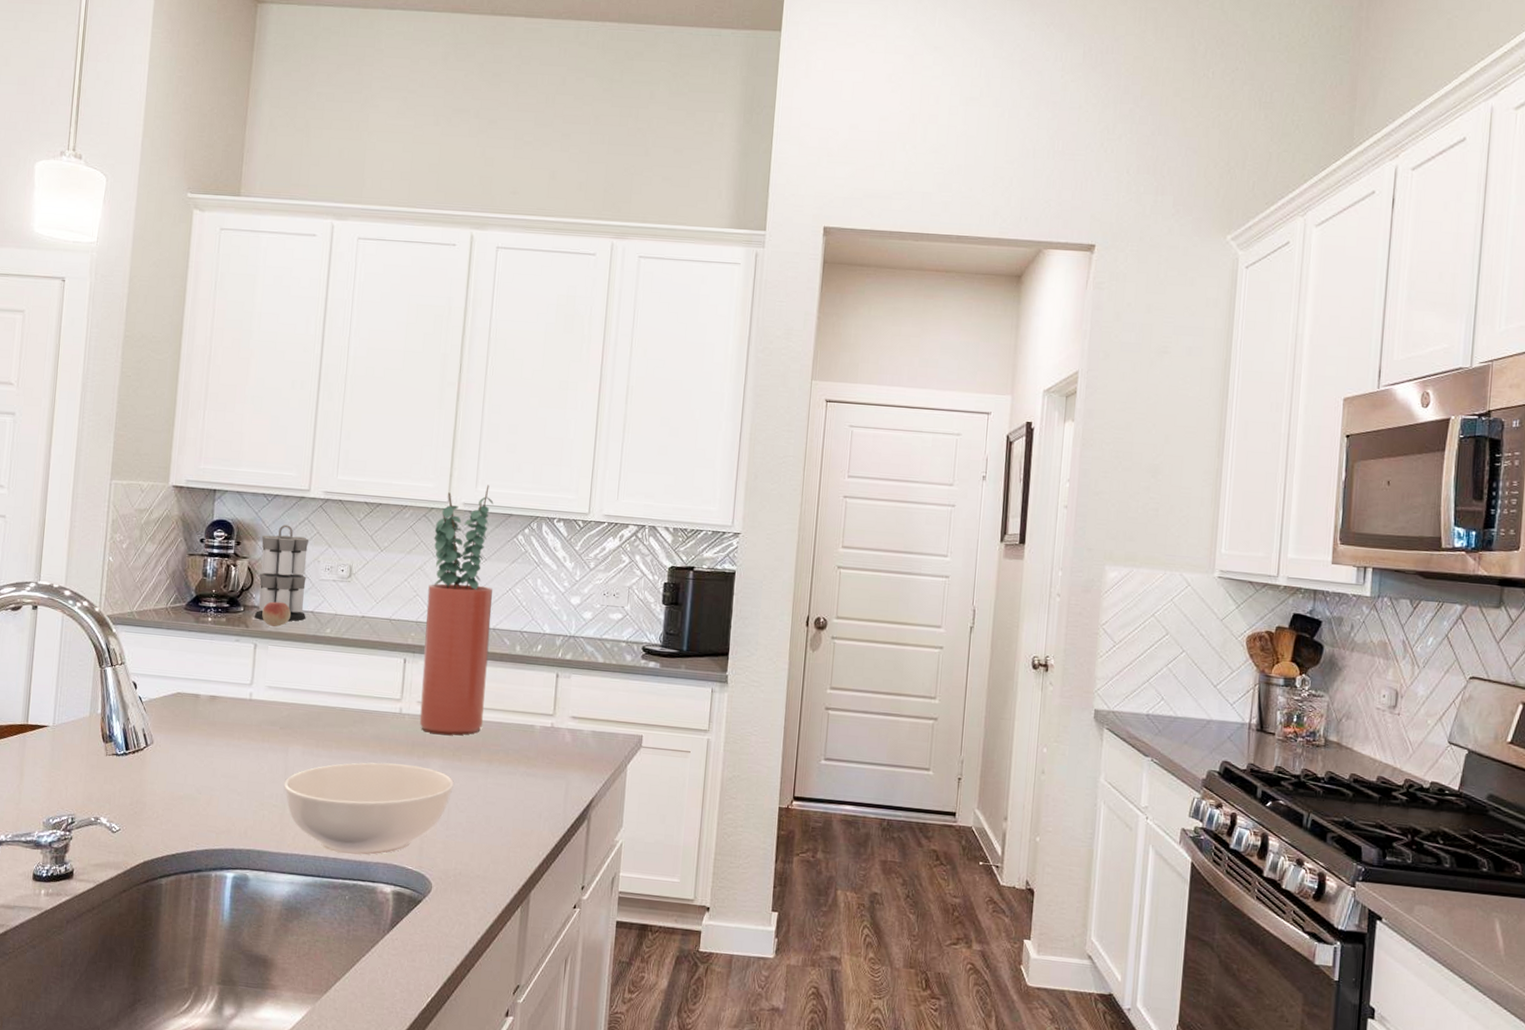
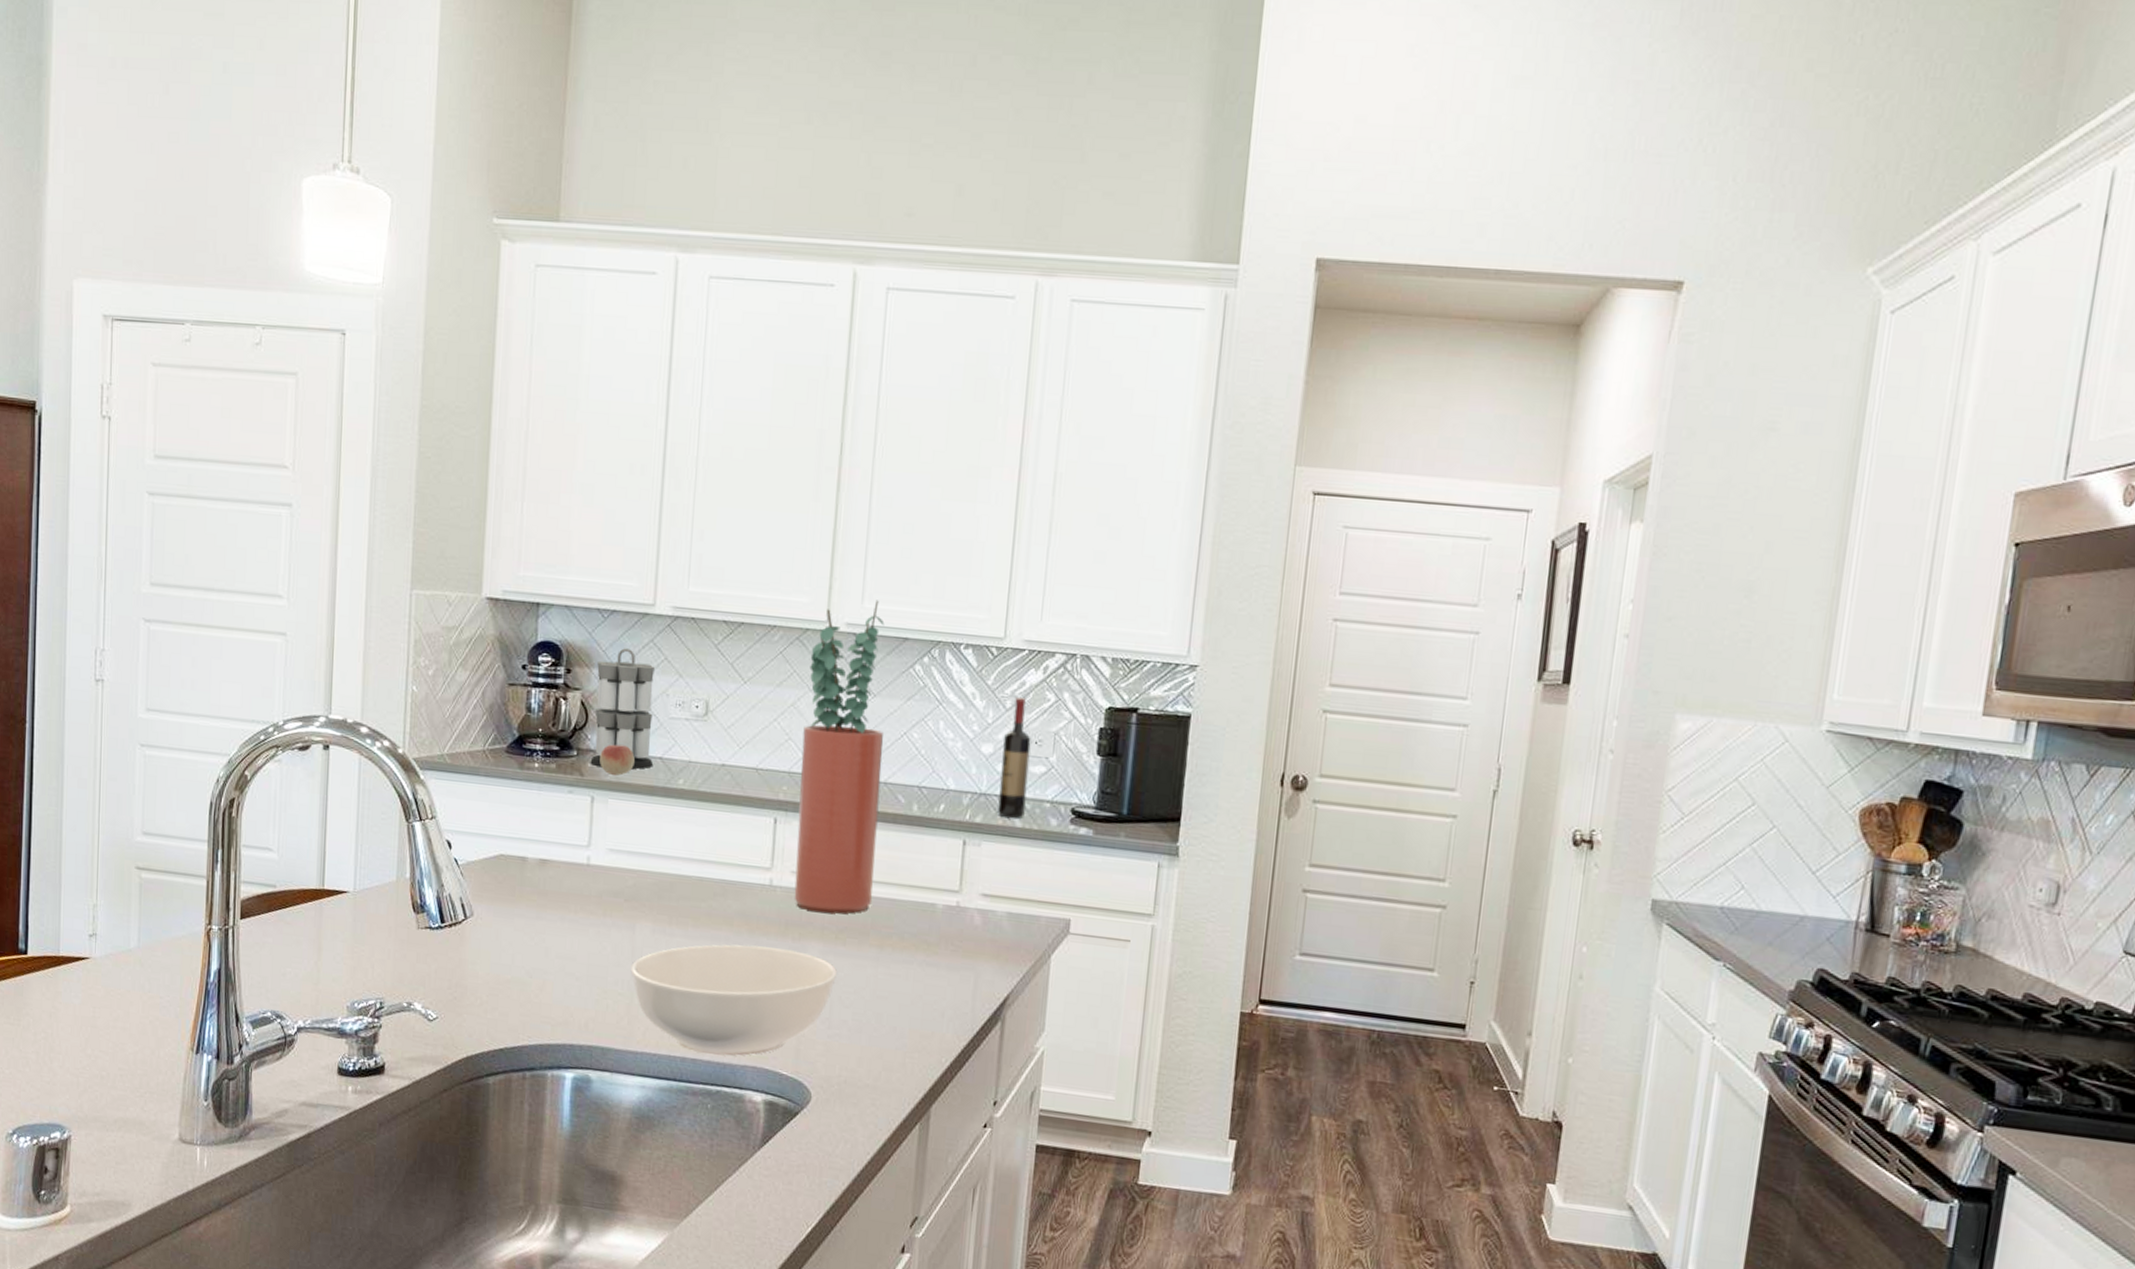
wine bottle: none [584,560,610,655] -> present [998,697,1031,818]

